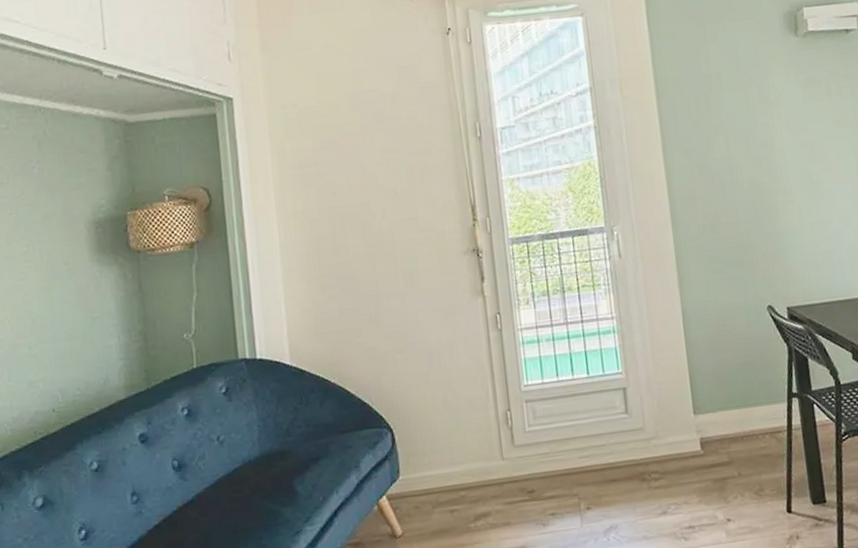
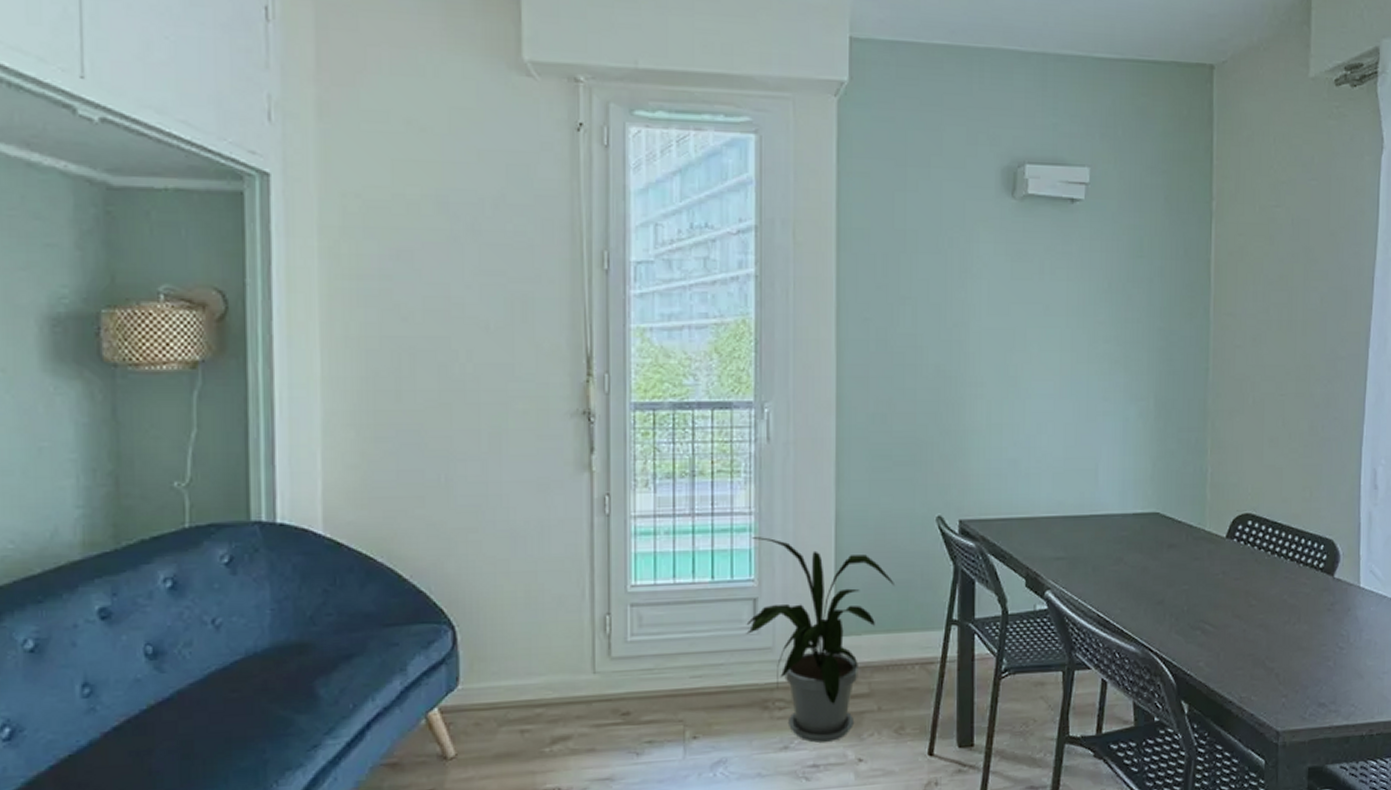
house plant: none [615,336,739,507] -> present [746,537,894,743]

